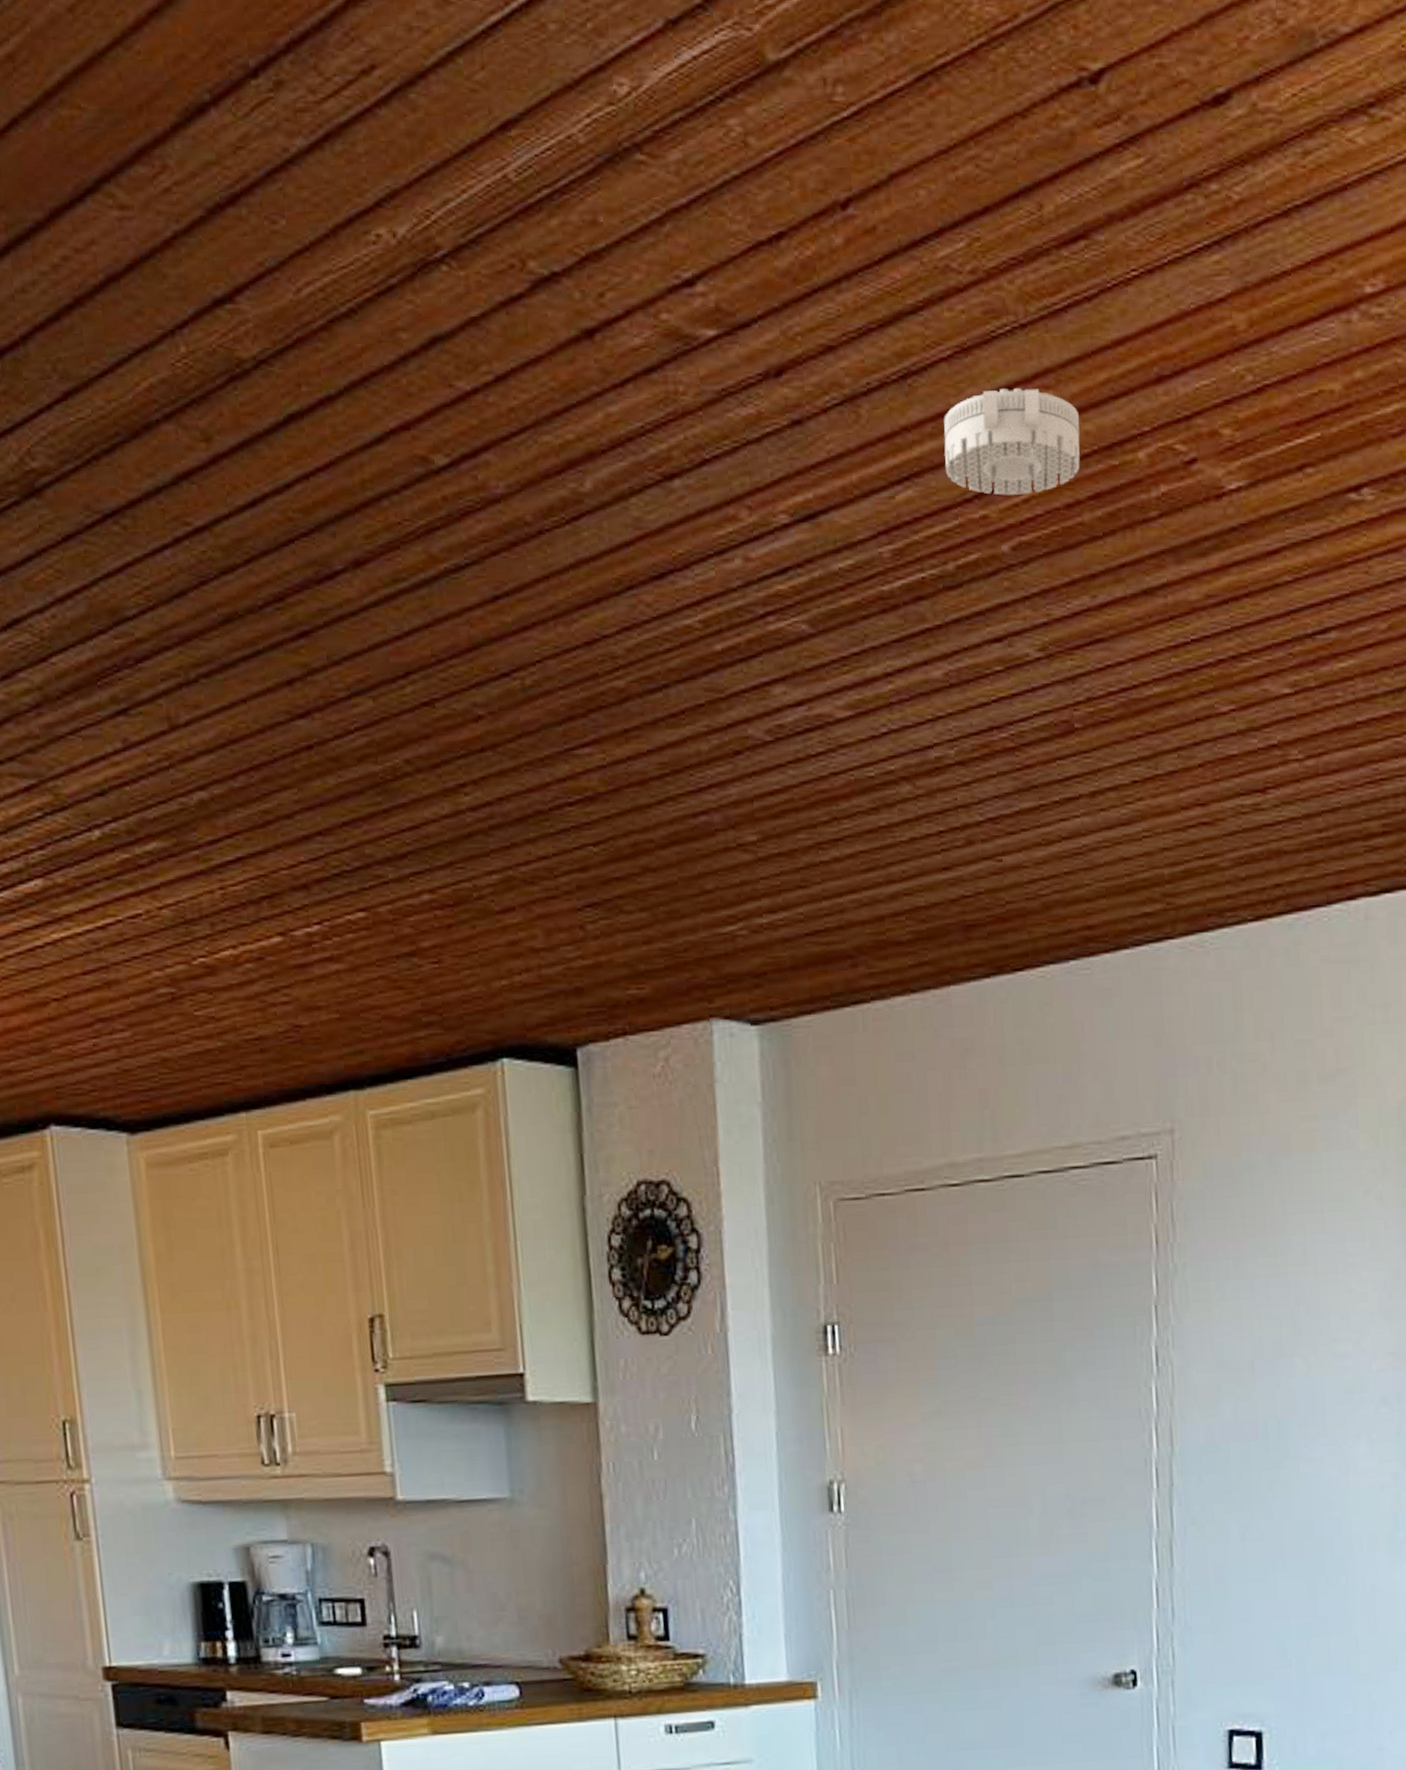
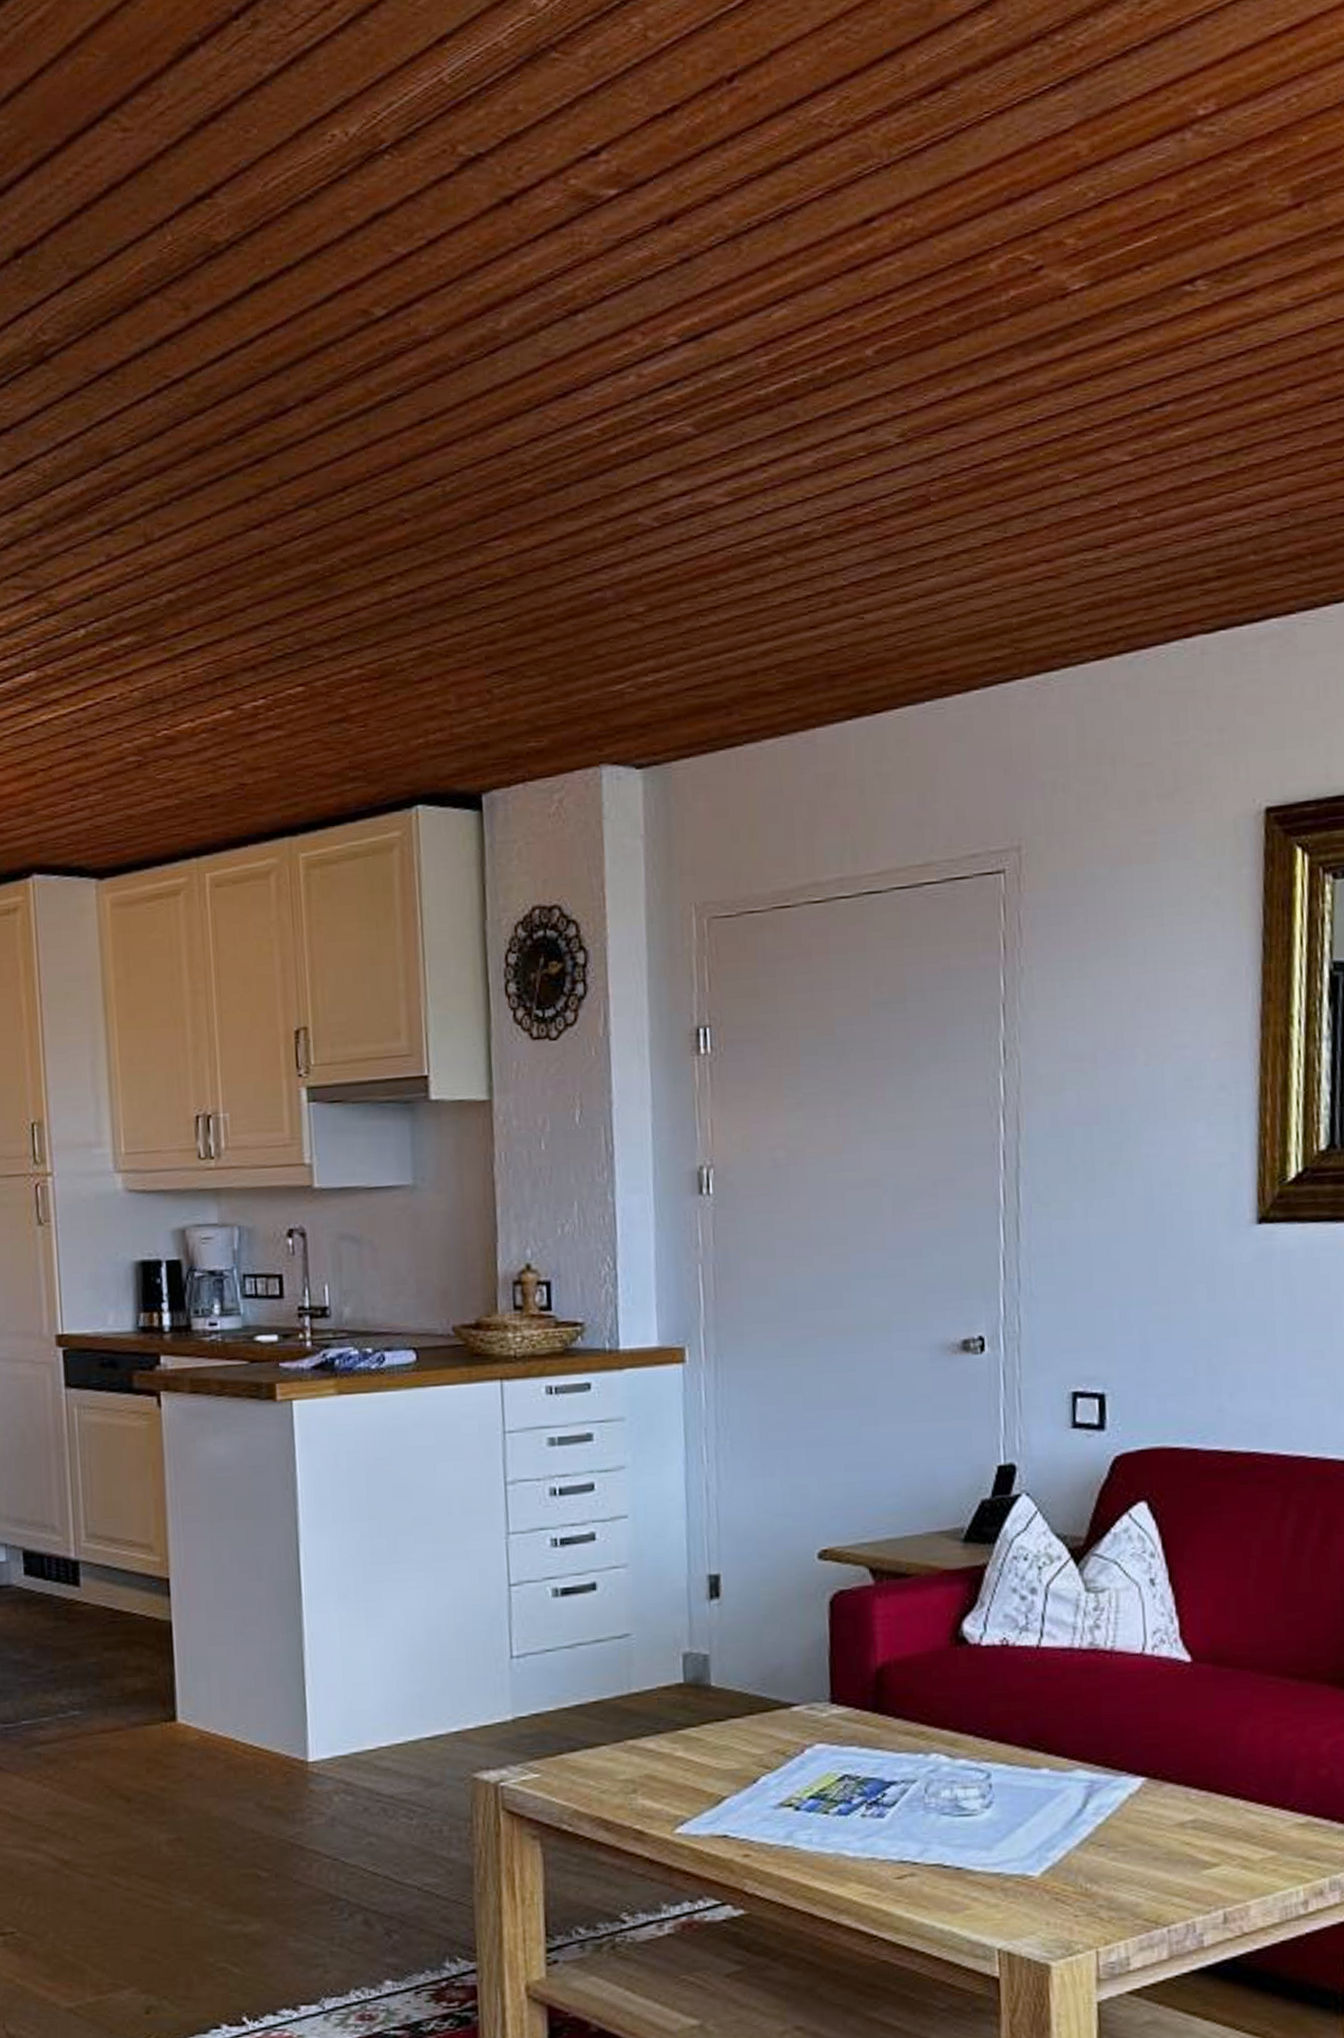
smoke detector: present [944,388,1080,495] -> none [815,217,937,308]

